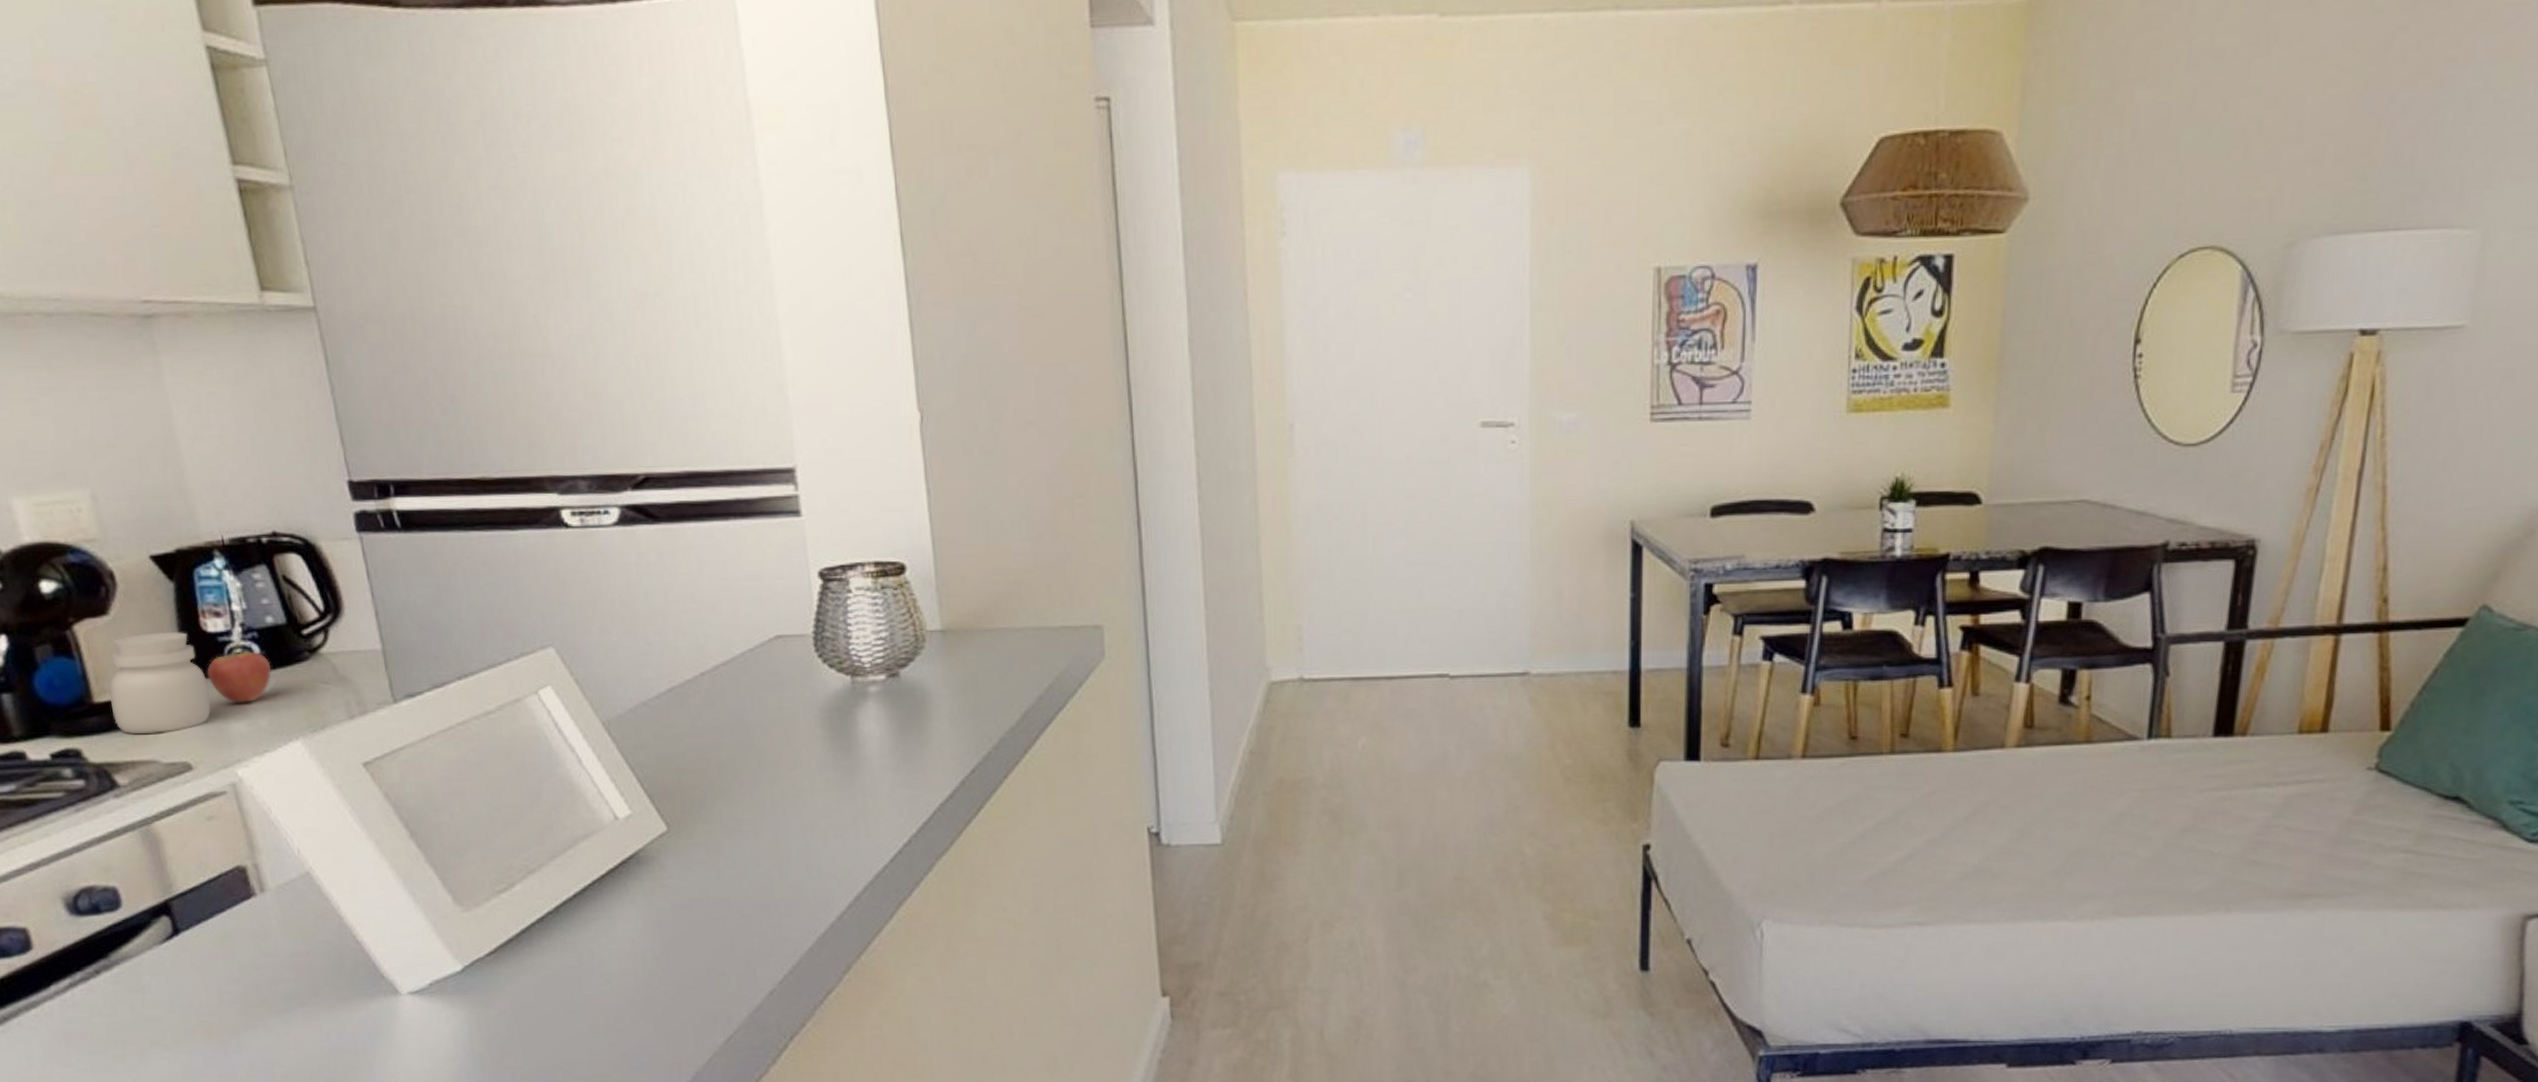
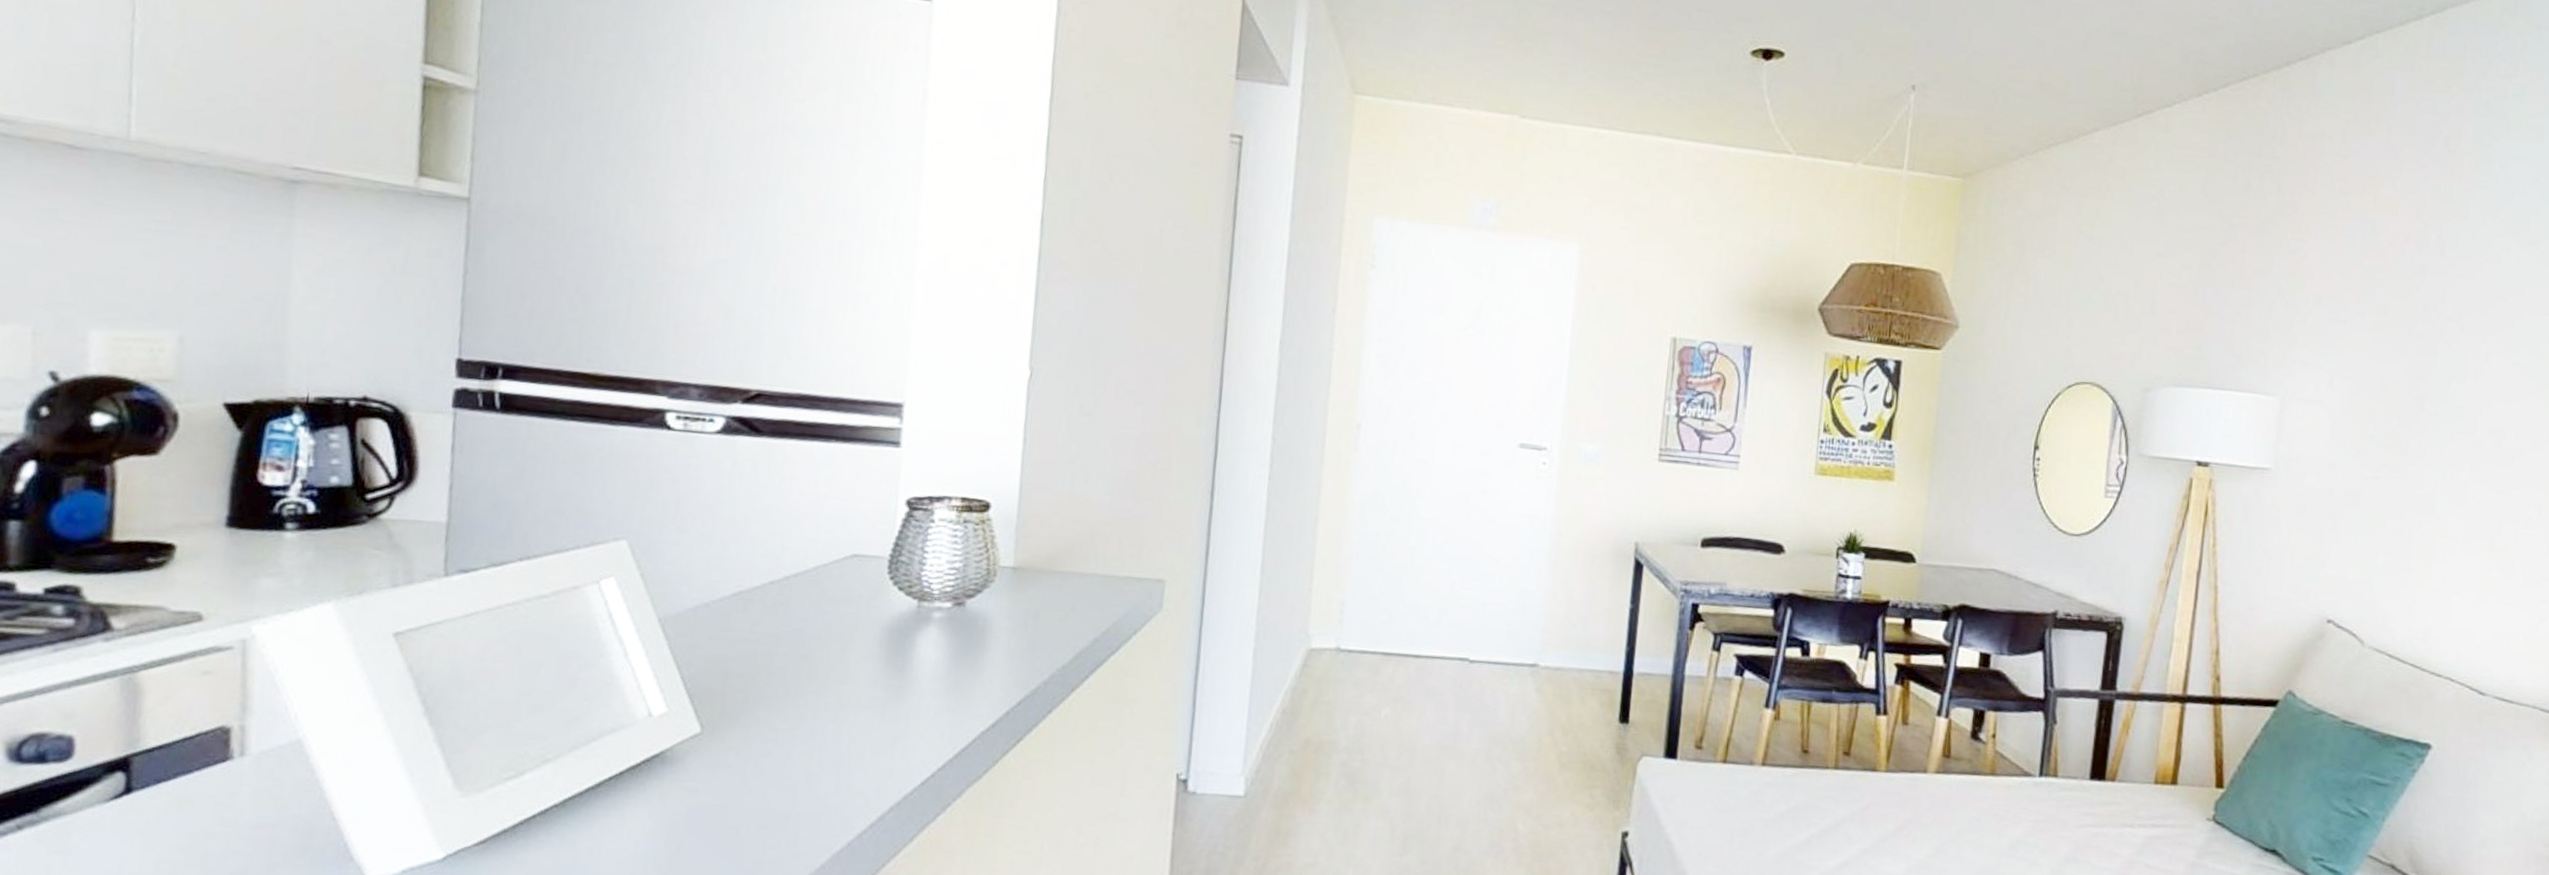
jar: present [108,631,212,734] -> none [129,477,248,580]
fruit: present [207,641,271,703] -> none [249,497,322,560]

